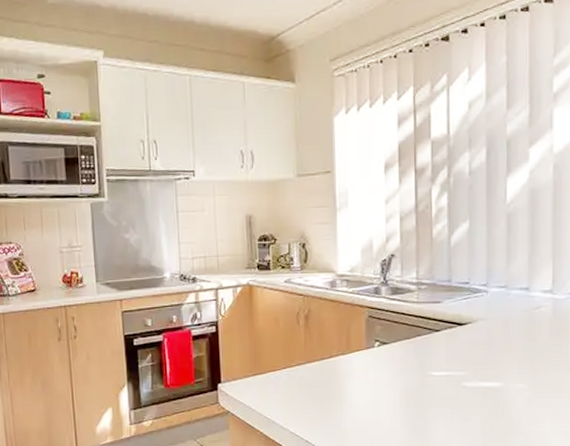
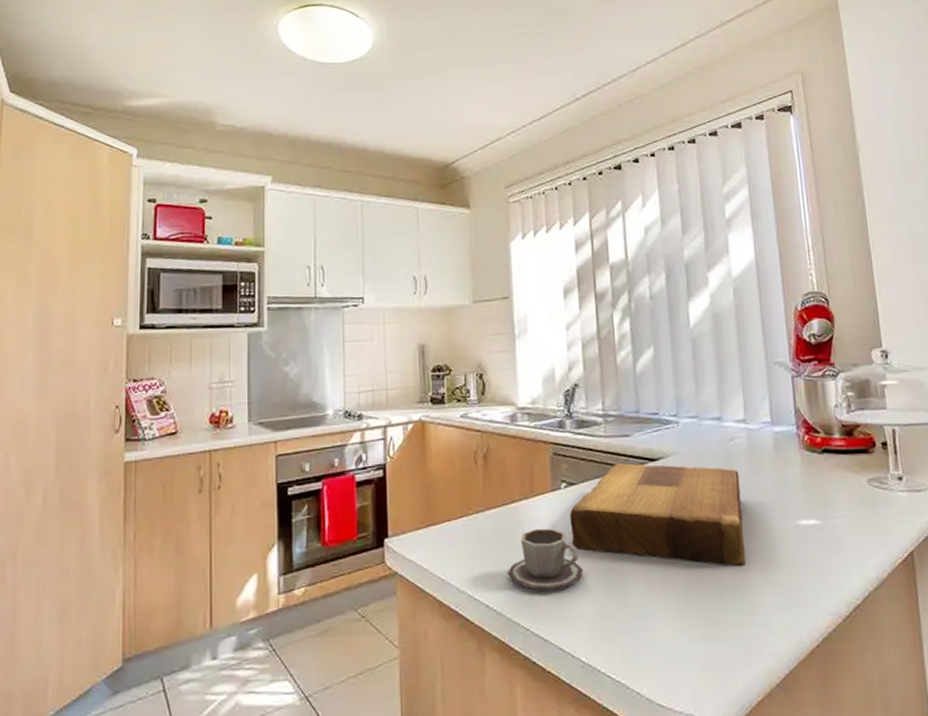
cup: none [325,380,391,430] -> present [508,528,583,590]
cutting board: none [382,326,541,417] -> present [570,463,746,566]

